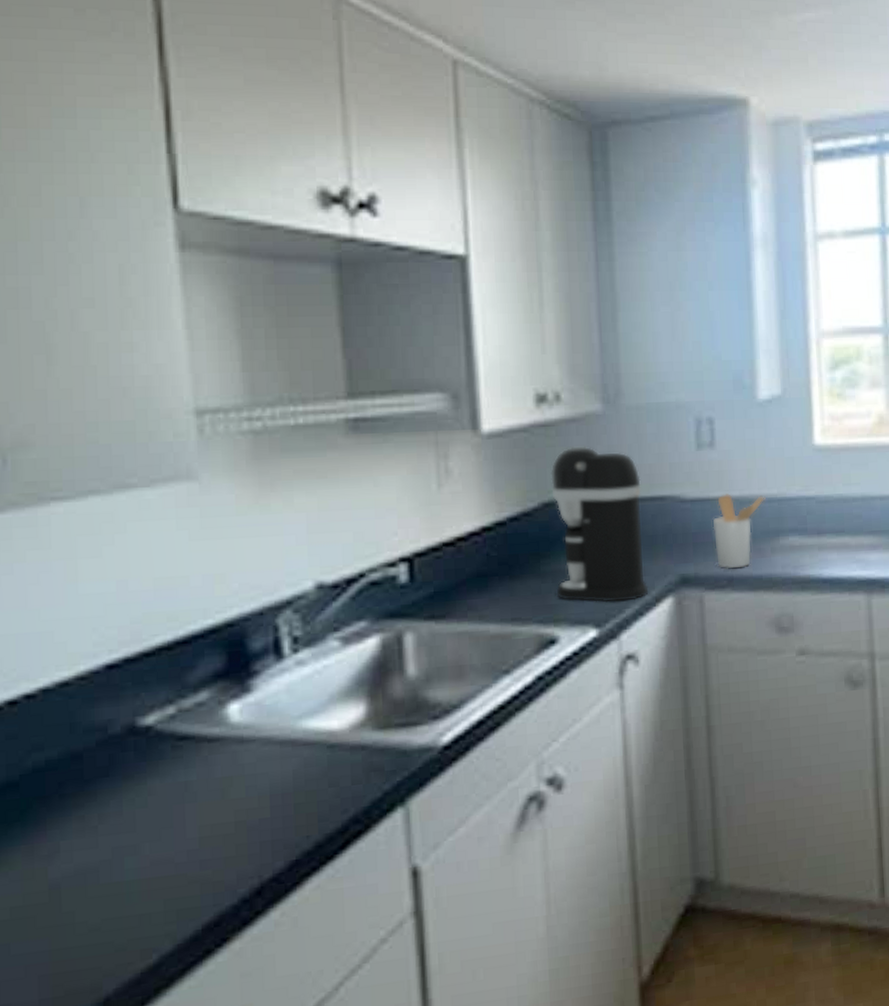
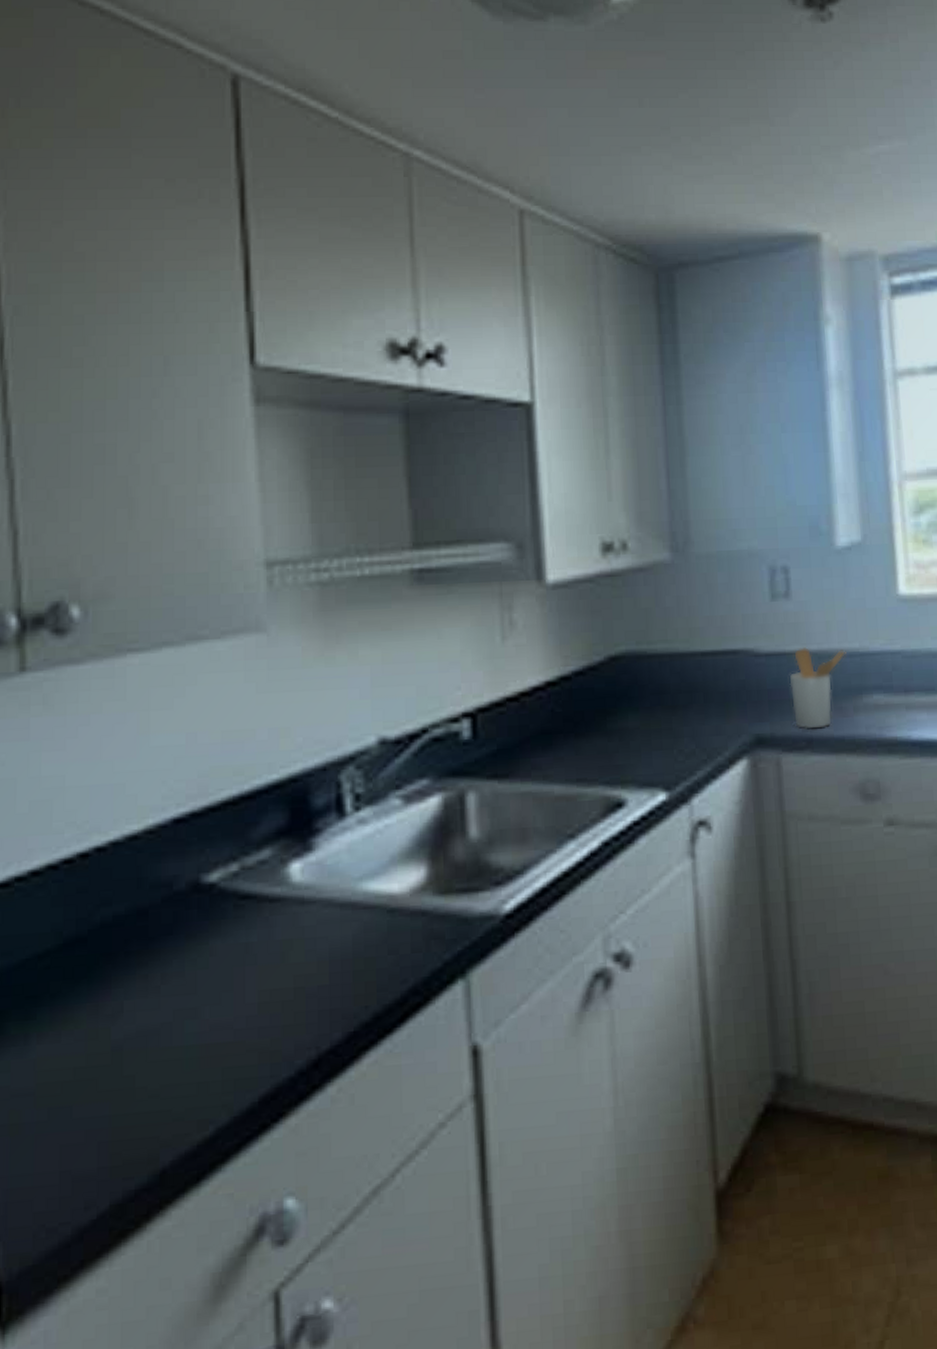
coffee maker: present [550,446,649,603] -> none [617,597,721,764]

